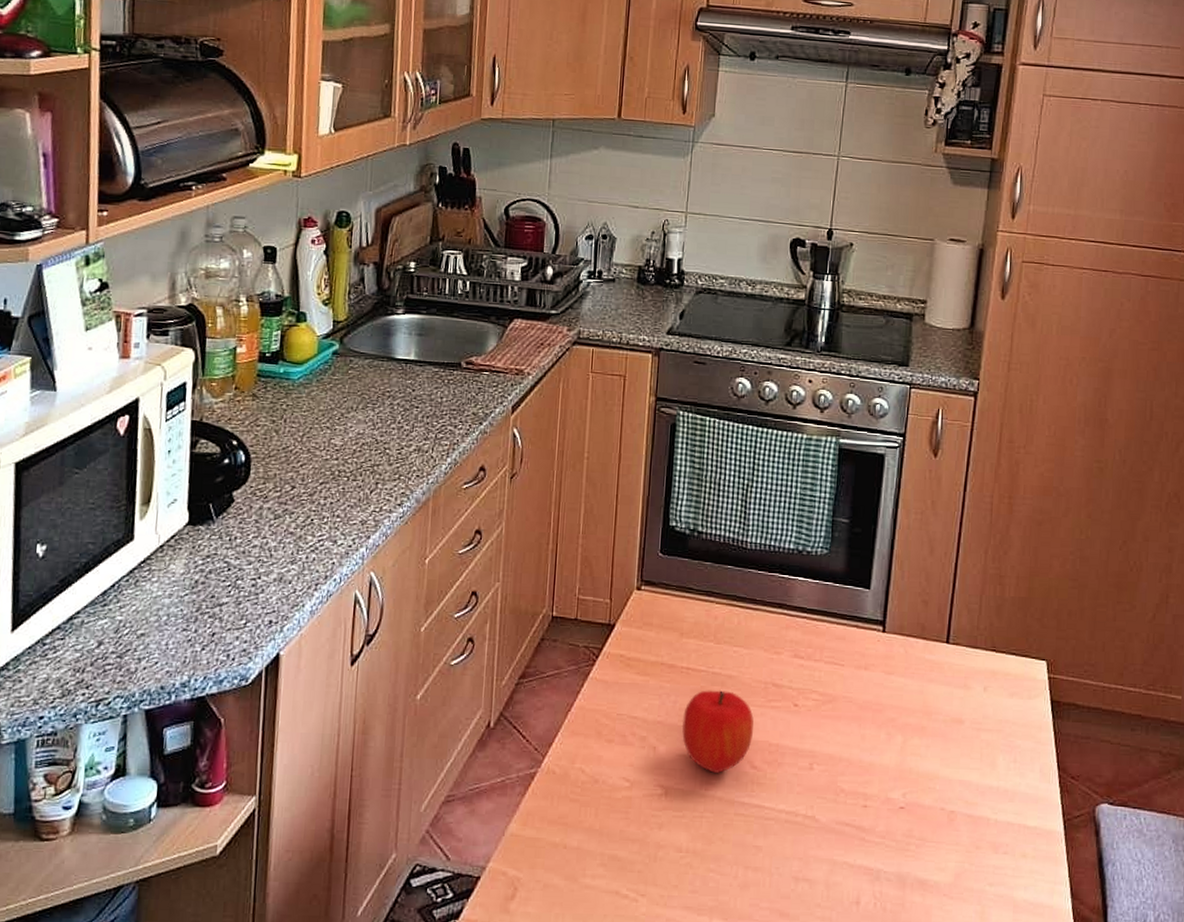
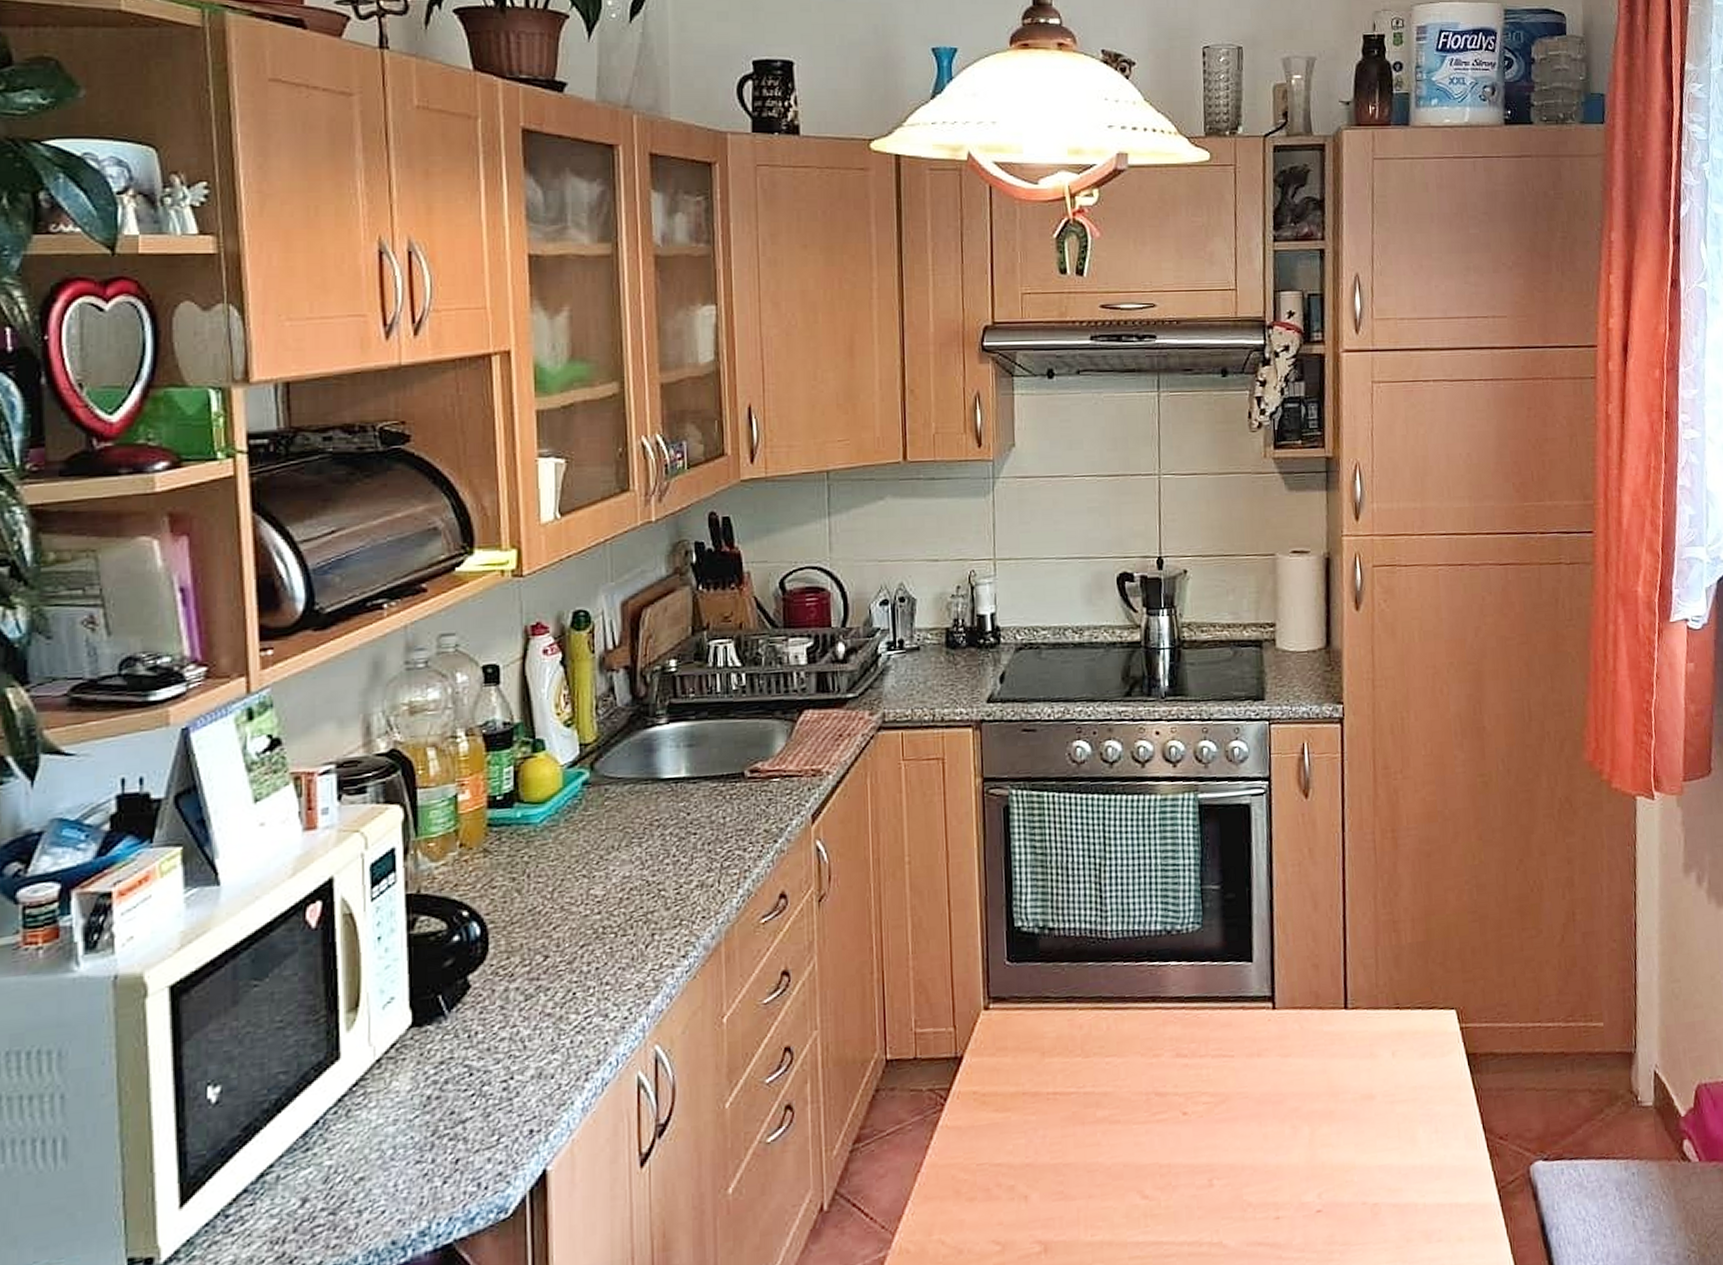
fruit: present [681,690,754,774] -> none [1055,1111,1140,1214]

